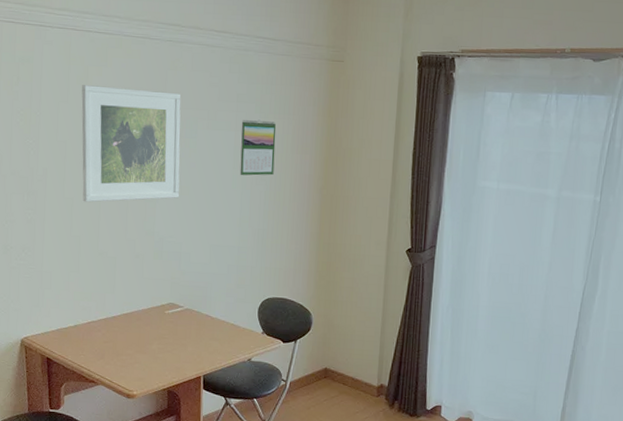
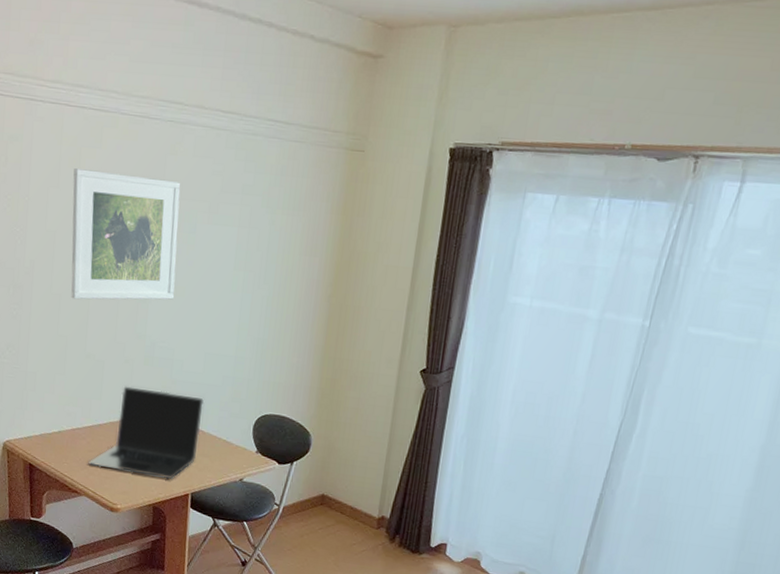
laptop: none [104,279,212,364] -> present [88,386,205,479]
calendar: present [240,120,276,176] -> none [241,215,284,279]

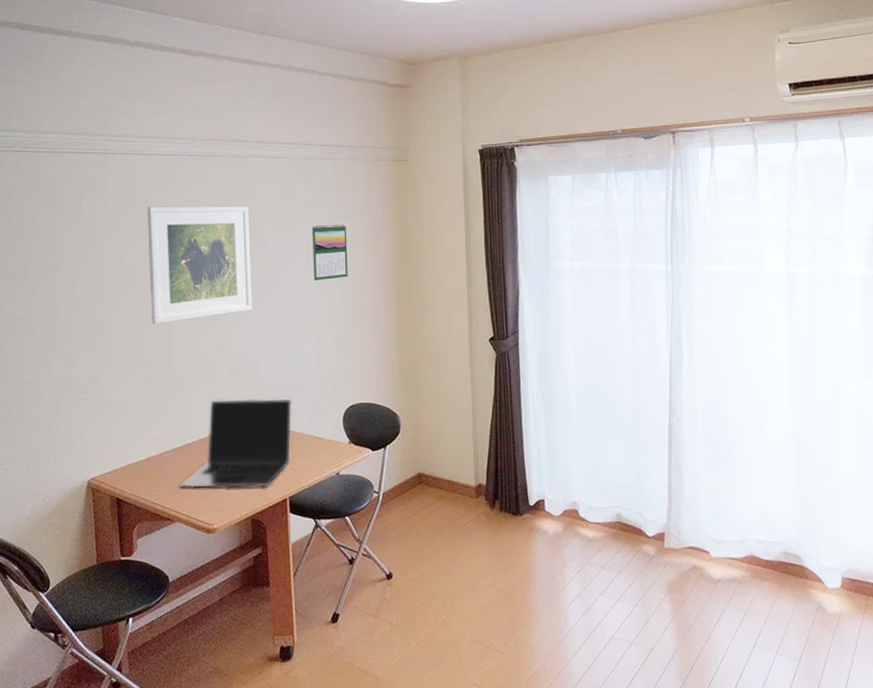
calendar: none [241,215,284,279] -> present [311,224,348,280]

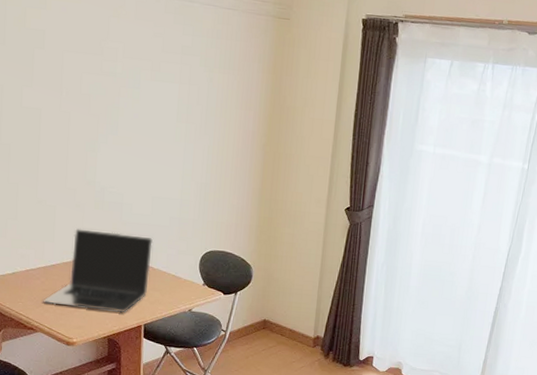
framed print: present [147,205,253,325] -> none [19,27,124,149]
calendar: present [311,224,348,280] -> none [183,73,221,130]

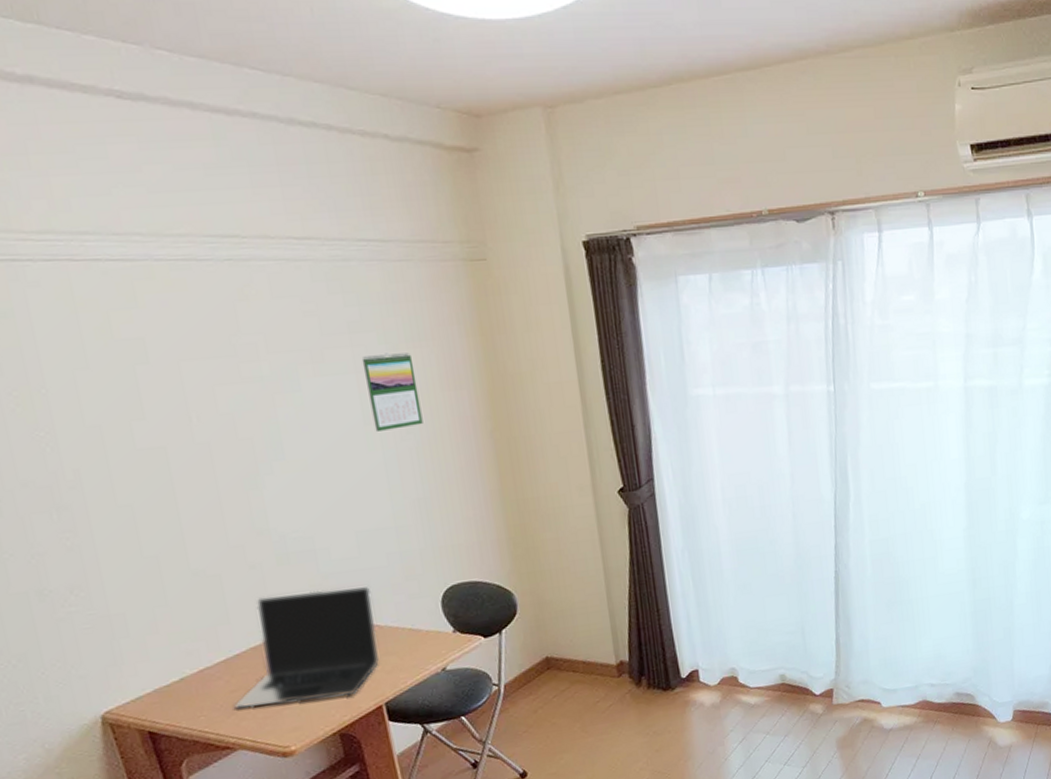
calendar: none [183,73,221,130] -> present [361,352,423,431]

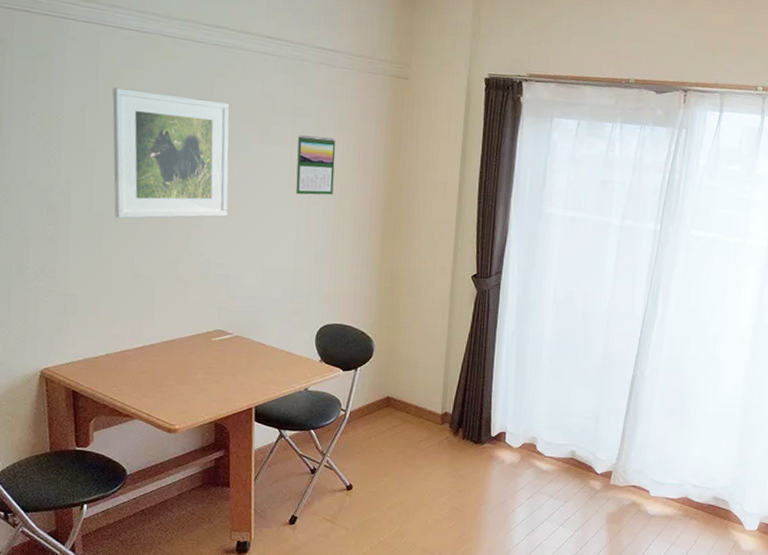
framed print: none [105,332,296,507] -> present [112,87,230,219]
laptop: present [234,587,379,709] -> none [141,304,265,395]

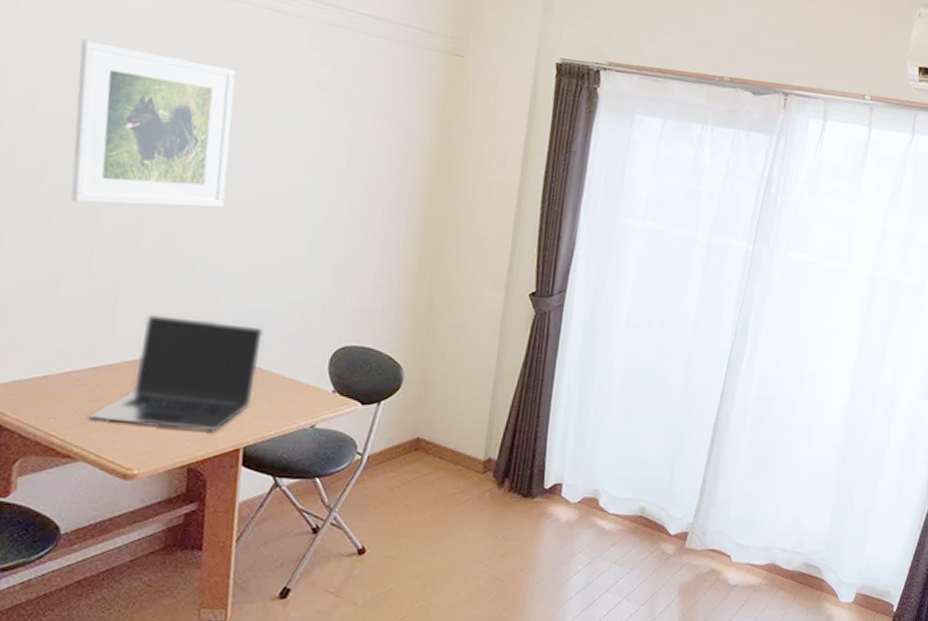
laptop: none [141,304,265,395] -> present [89,314,264,432]
calendar: present [295,135,336,195] -> none [314,114,369,189]

